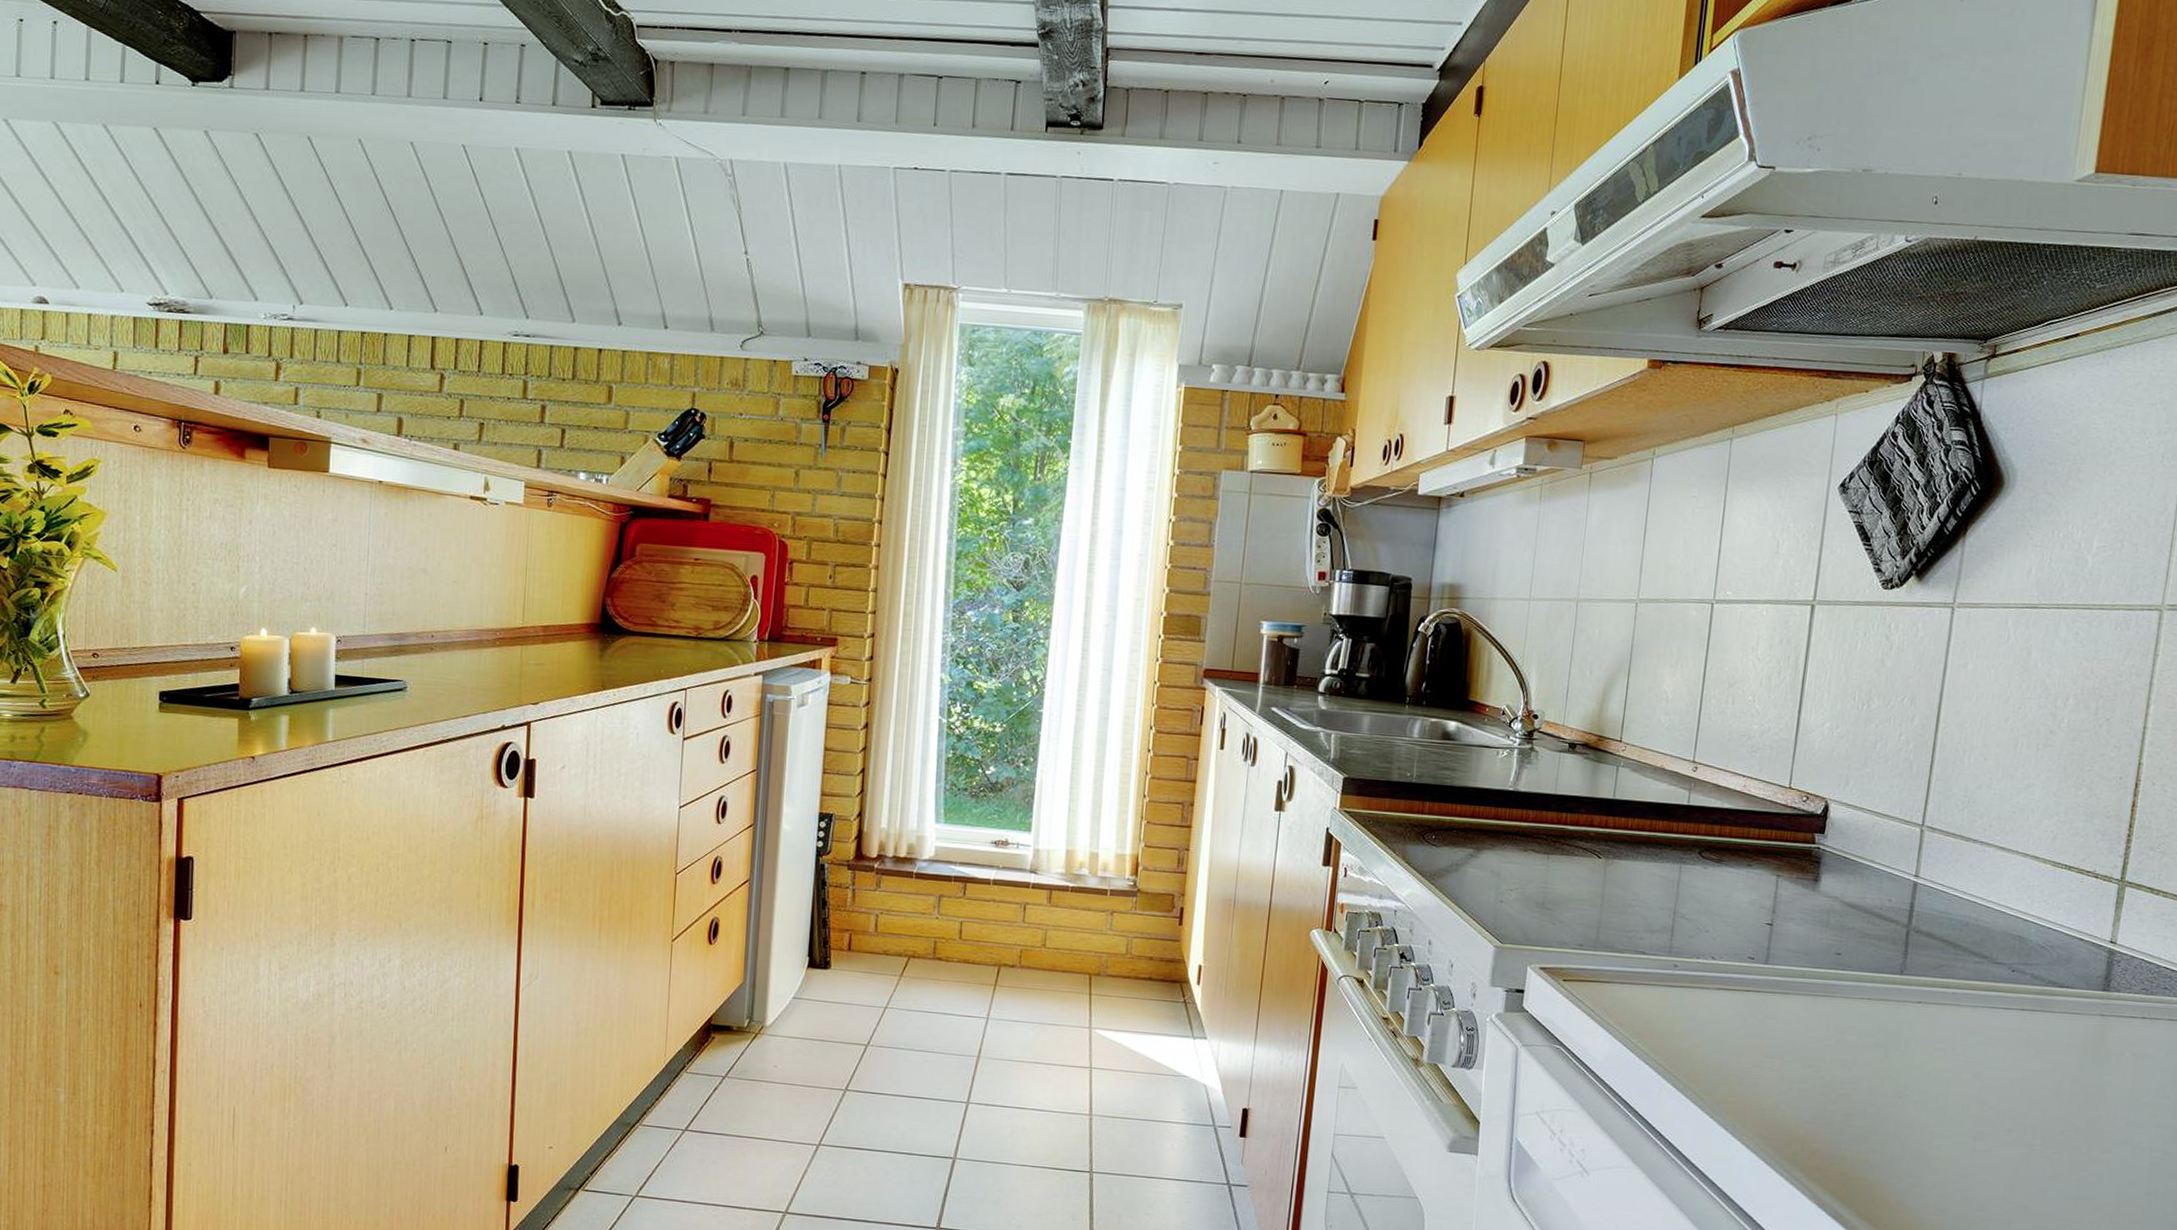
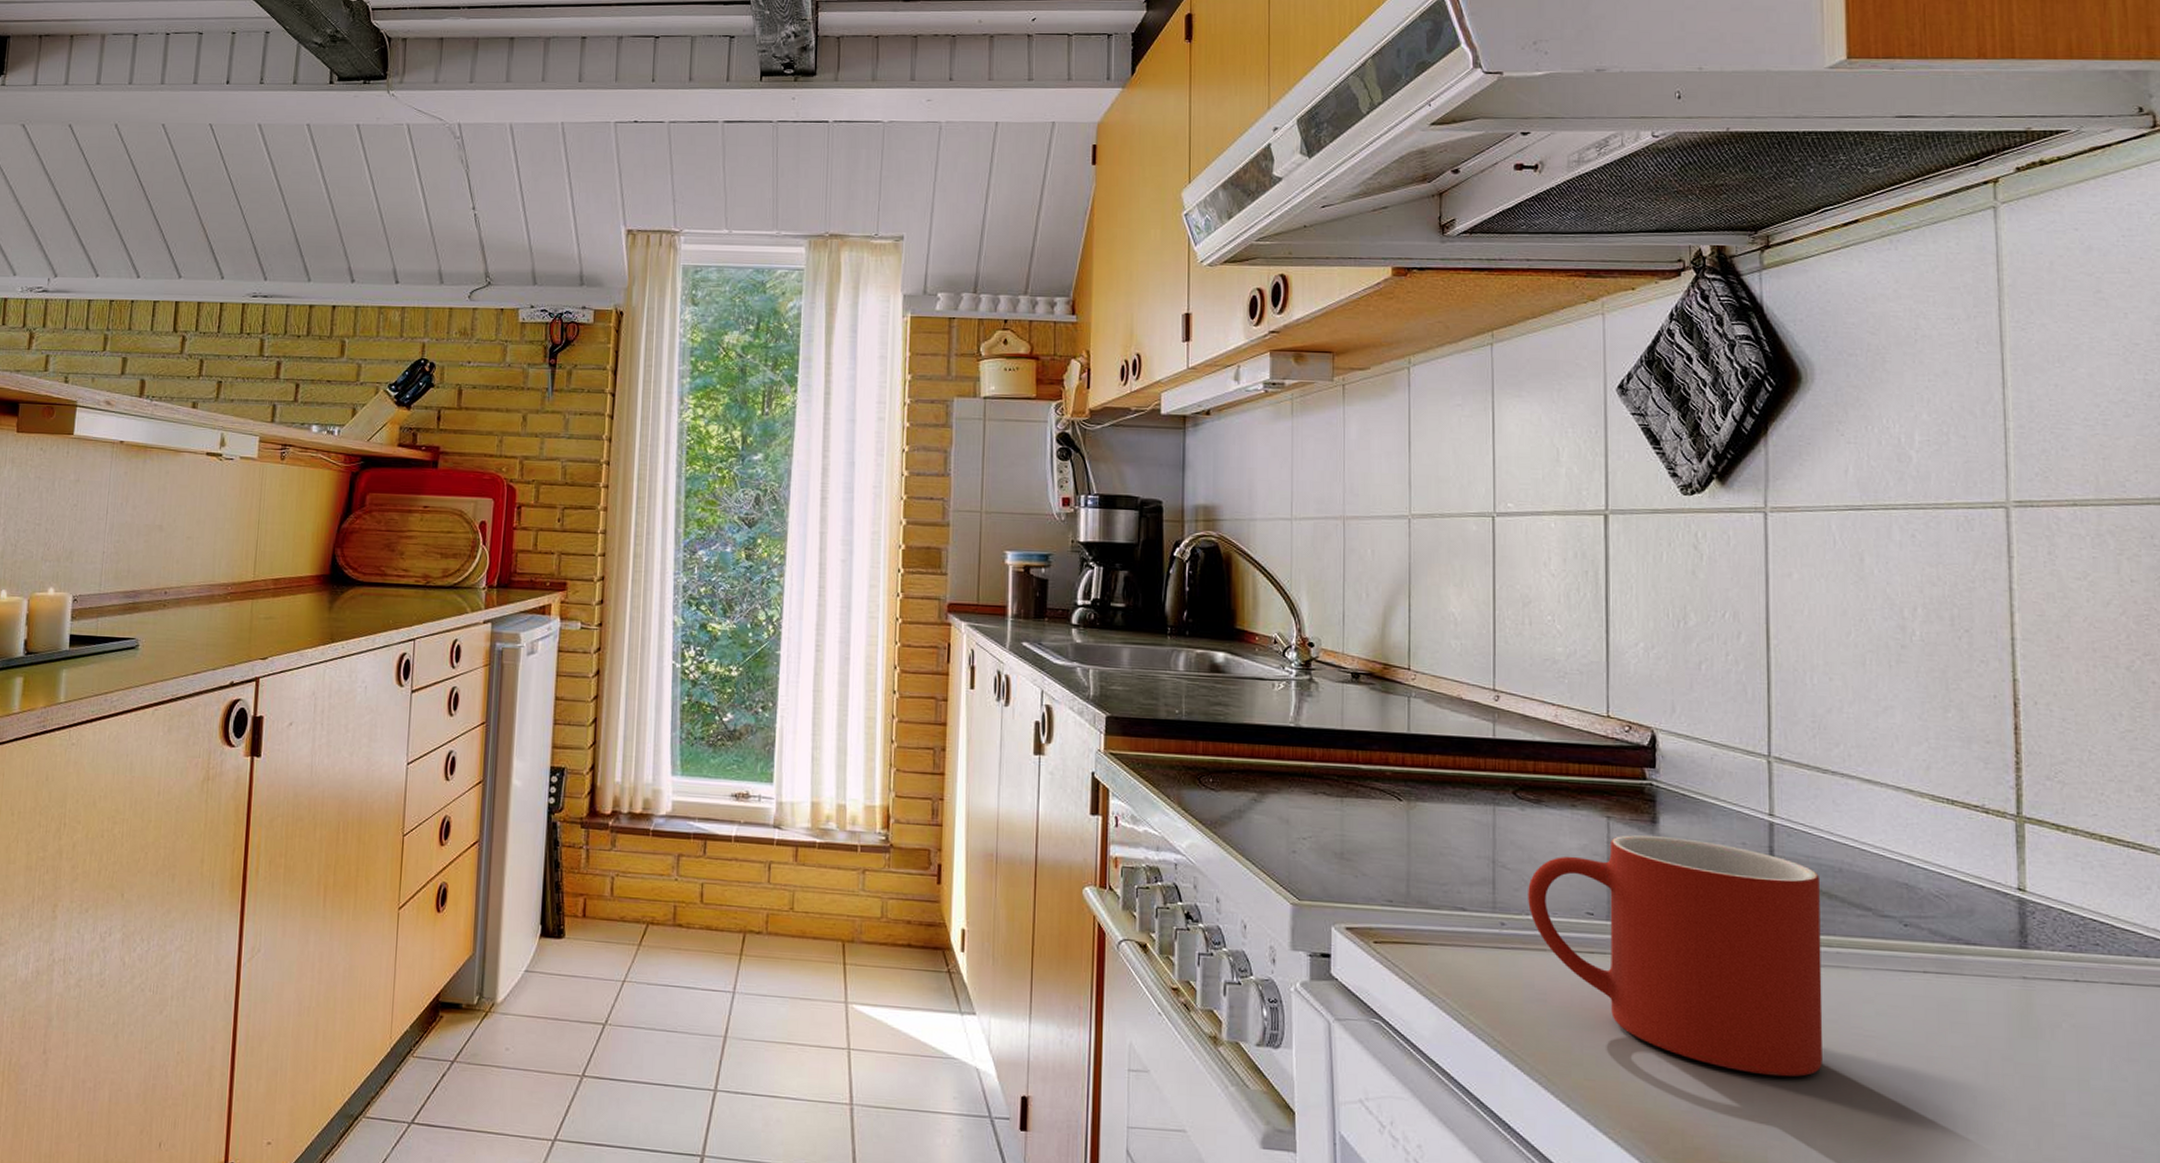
mug: none [1699,891,1949,1095] -> present [1527,835,1823,1077]

